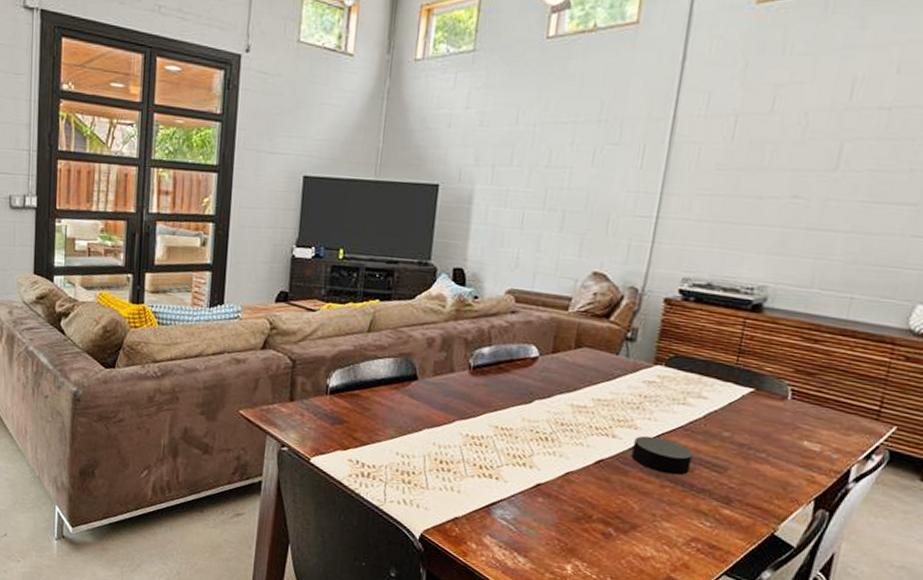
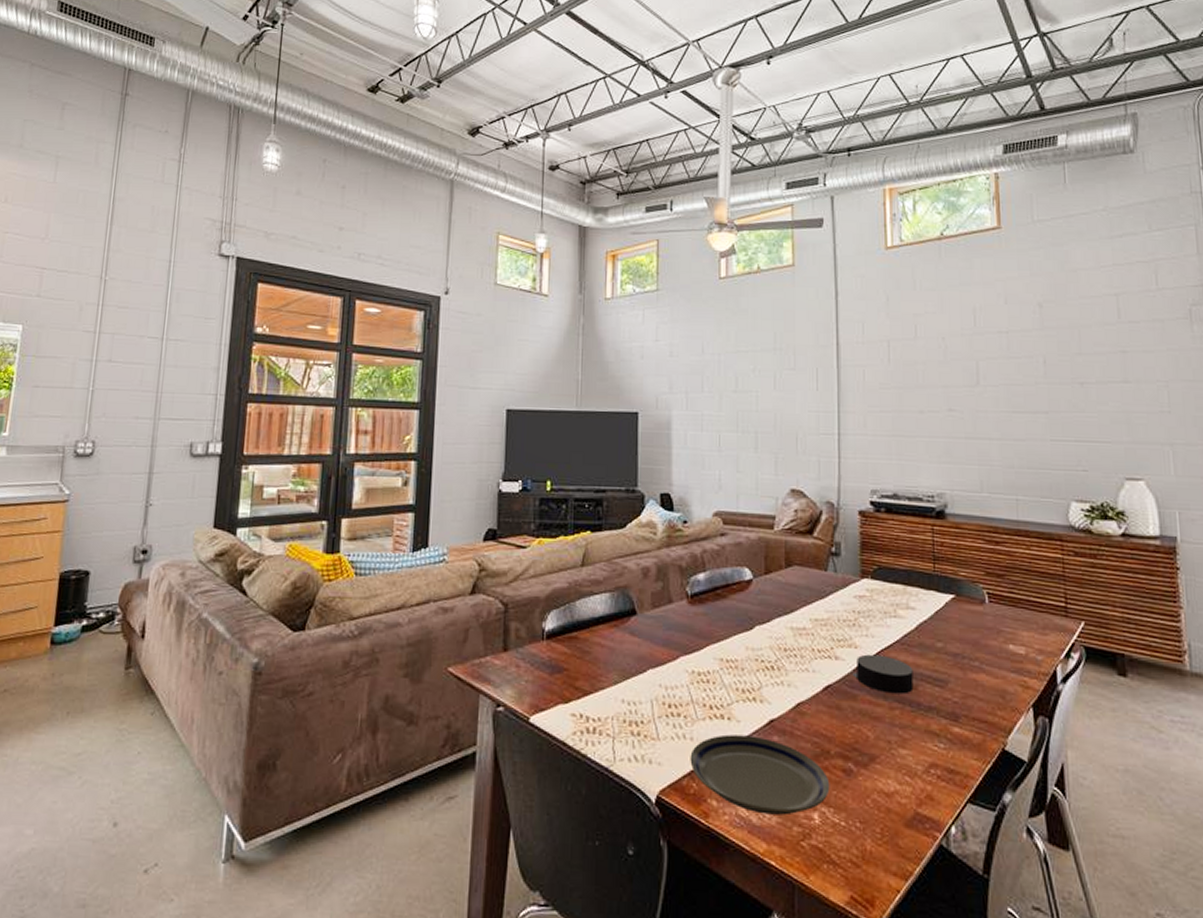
plate: none [454,491,588,564] -> present [690,734,830,816]

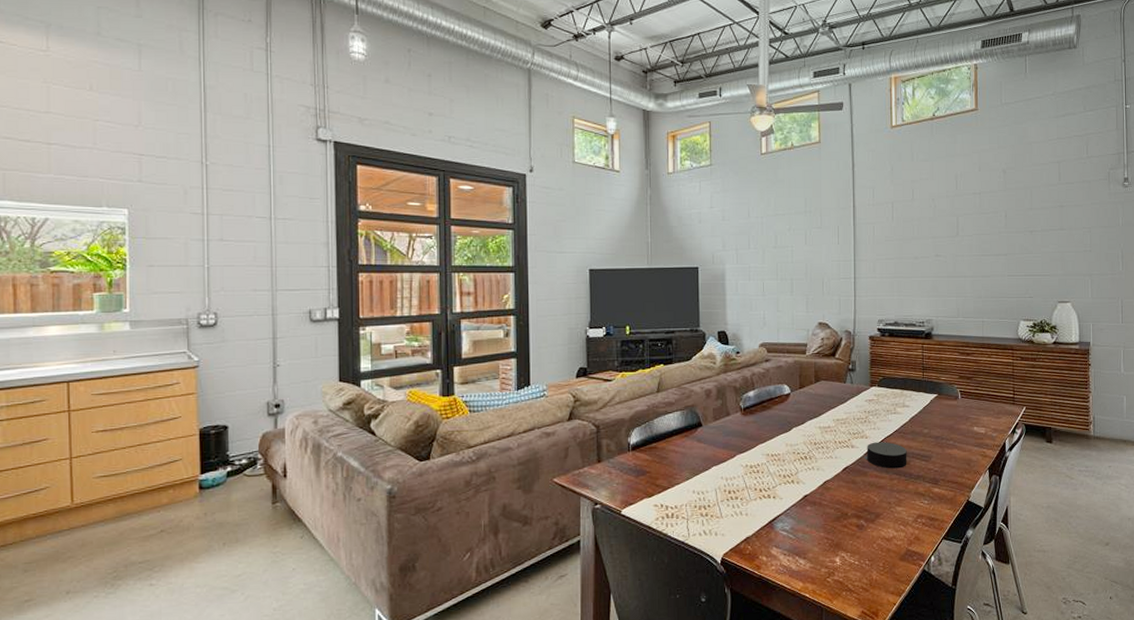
plate: present [690,734,830,816] -> none [746,508,848,563]

